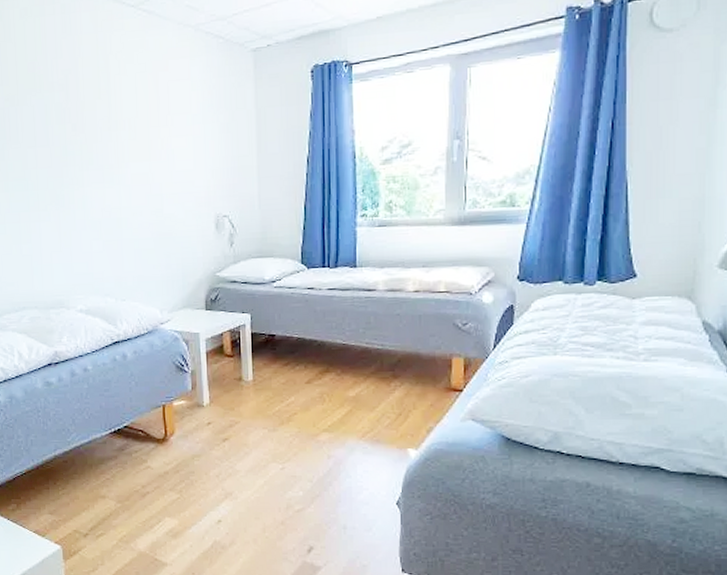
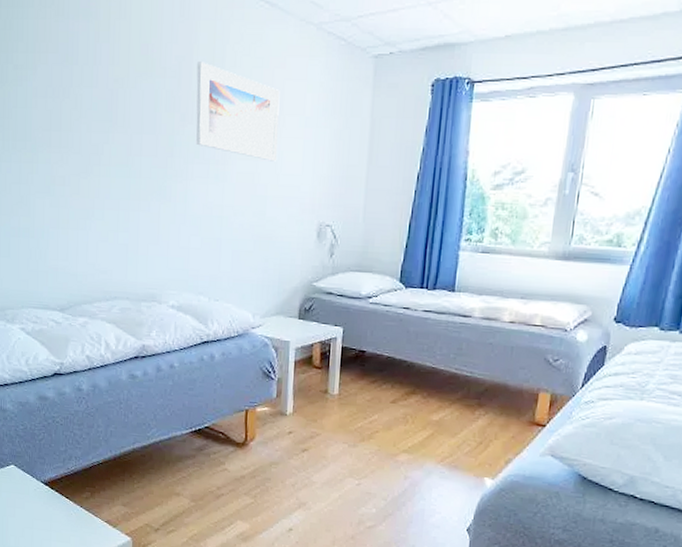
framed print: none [83,73,169,160] -> present [196,62,280,162]

